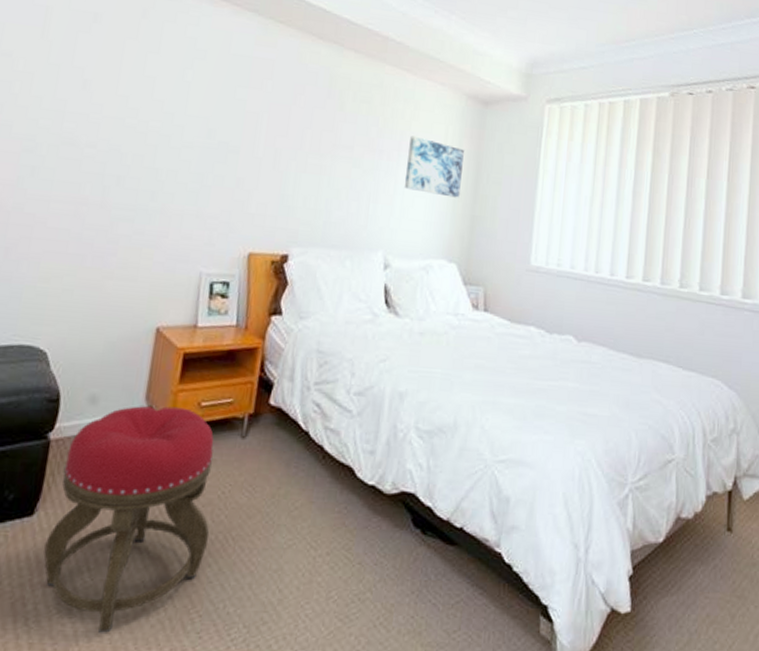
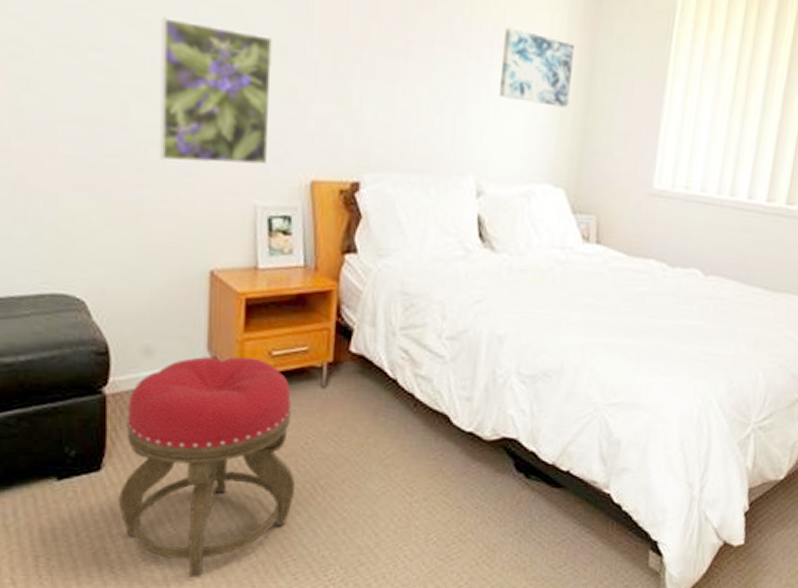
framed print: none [128,123,228,240] -> present [159,17,274,166]

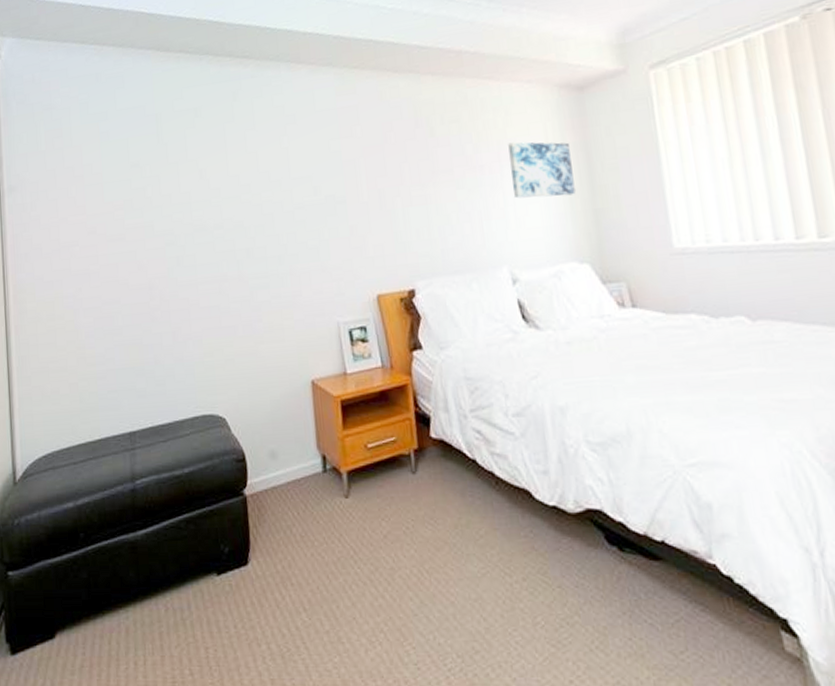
stool: present [119,356,296,577] -> none [263,451,405,668]
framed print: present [159,17,274,166] -> none [258,192,343,299]

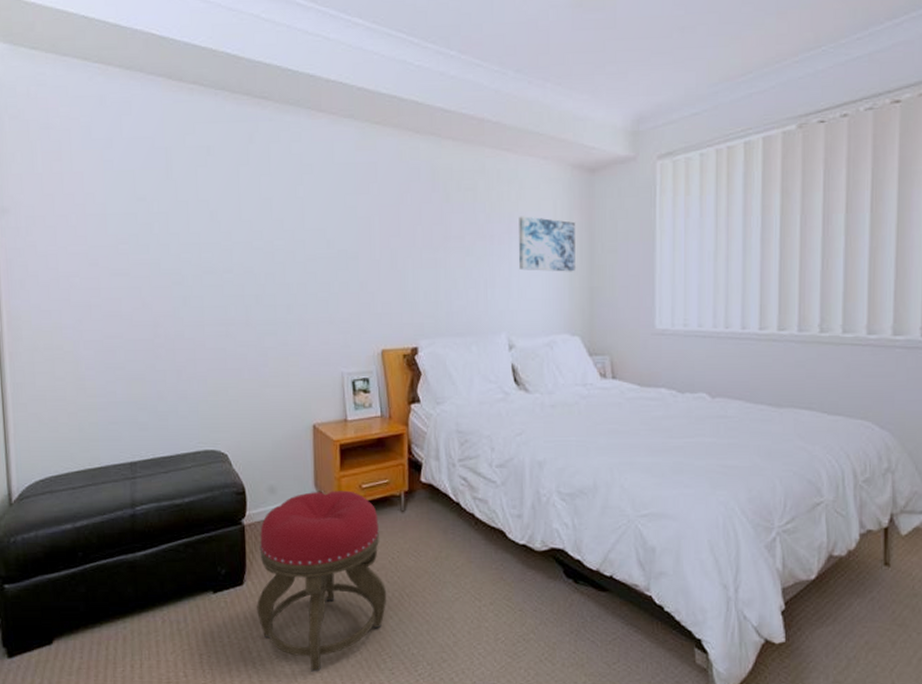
stool: none [263,451,405,668] -> present [257,490,387,672]

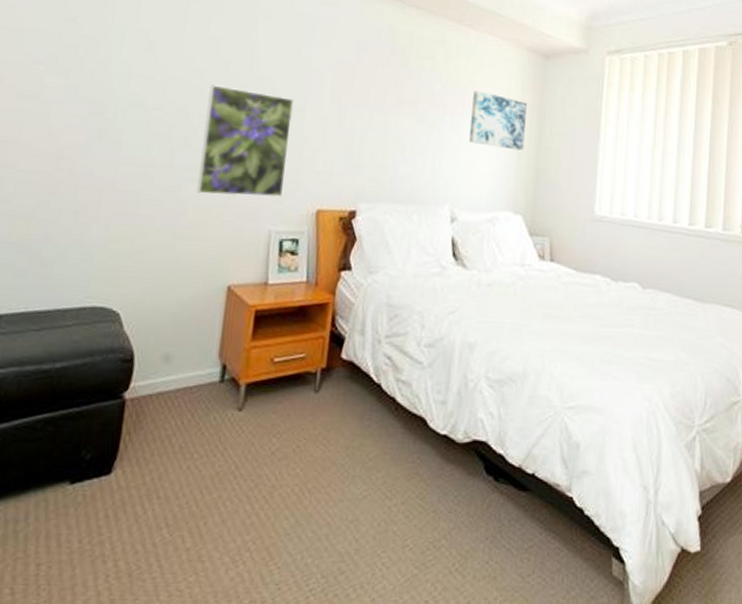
stool: present [257,490,387,672] -> none [122,363,288,587]
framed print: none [270,243,349,345] -> present [197,84,294,198]

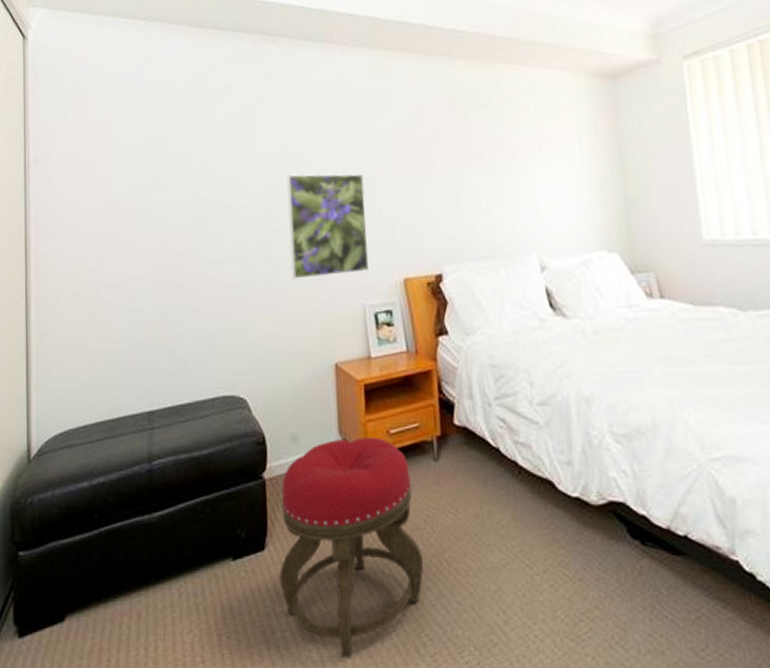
stool: none [122,363,288,587] -> present [279,437,424,658]
wall art: present [469,90,527,151] -> none [540,128,606,186]

